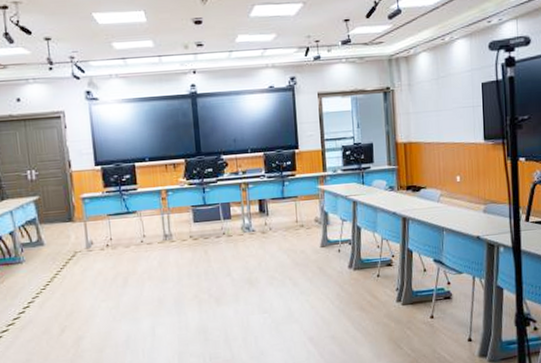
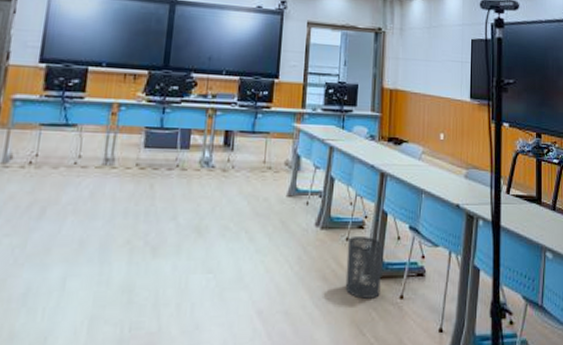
trash can: none [379,272,412,322] -> present [345,237,382,299]

